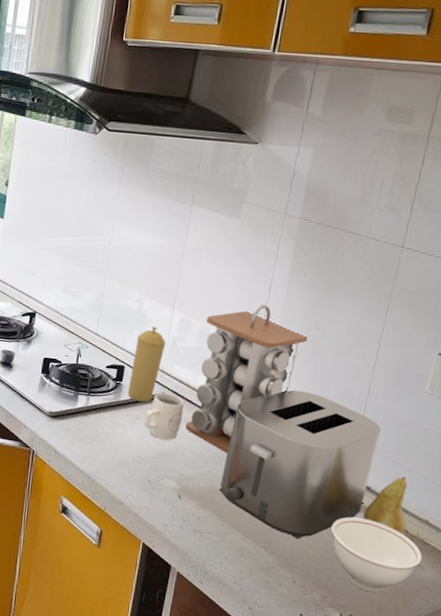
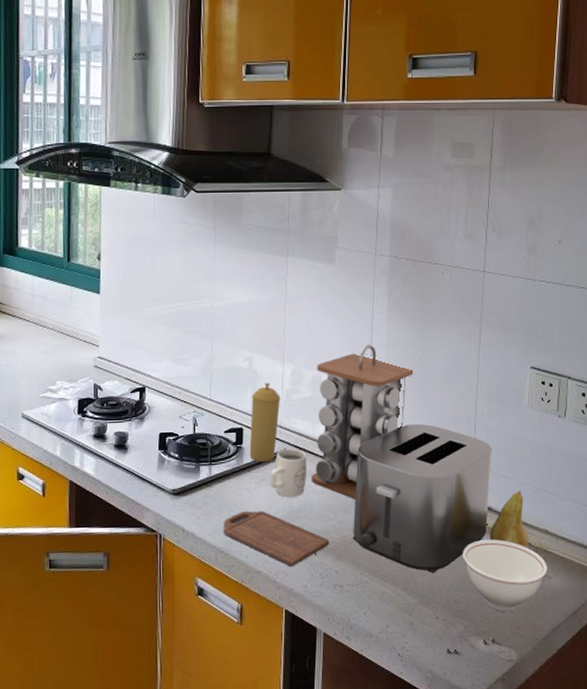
cutting board: none [92,444,196,505] -> present [223,511,330,567]

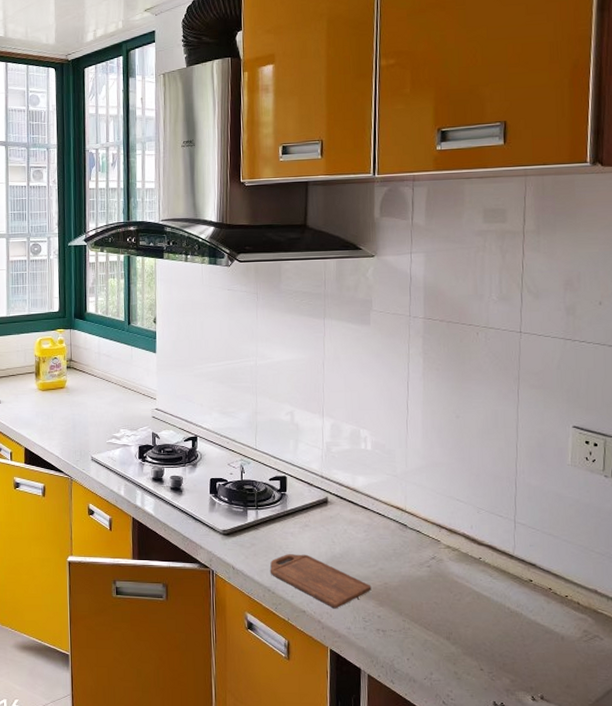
canister: present [249,382,281,463] -> none [292,435,322,510]
mug: present [270,448,307,497] -> none [312,497,348,543]
spice rack: present [311,344,415,499] -> none [352,401,452,548]
toaster: present [352,423,493,574] -> none [393,478,536,625]
bowl: present [463,539,547,613] -> none [507,596,598,670]
fruit: present [489,491,529,548] -> none [534,549,577,607]

